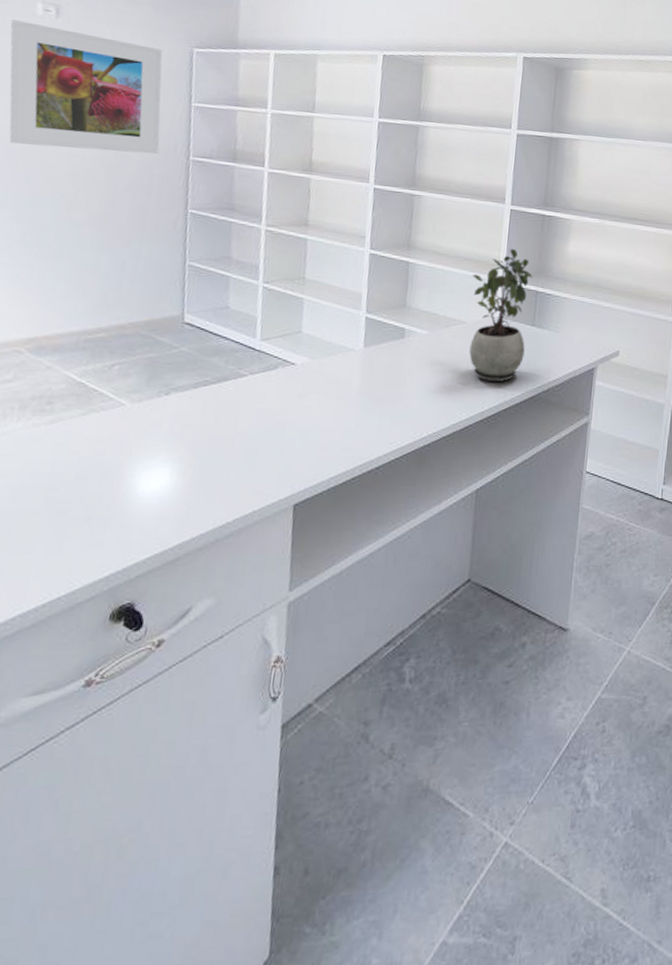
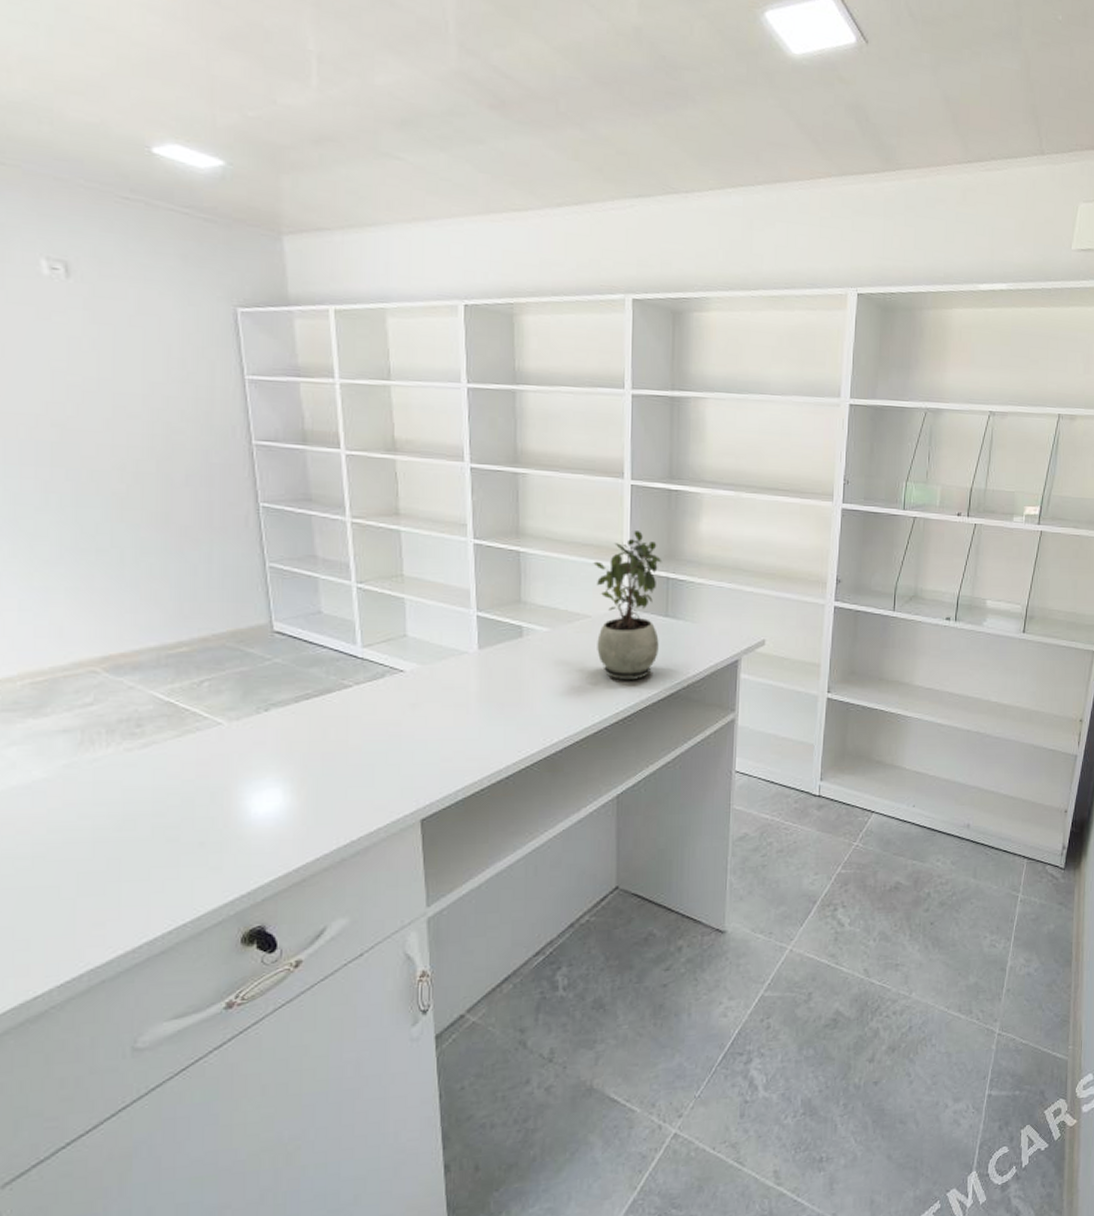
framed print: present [9,20,163,154] -> none [13,282,215,440]

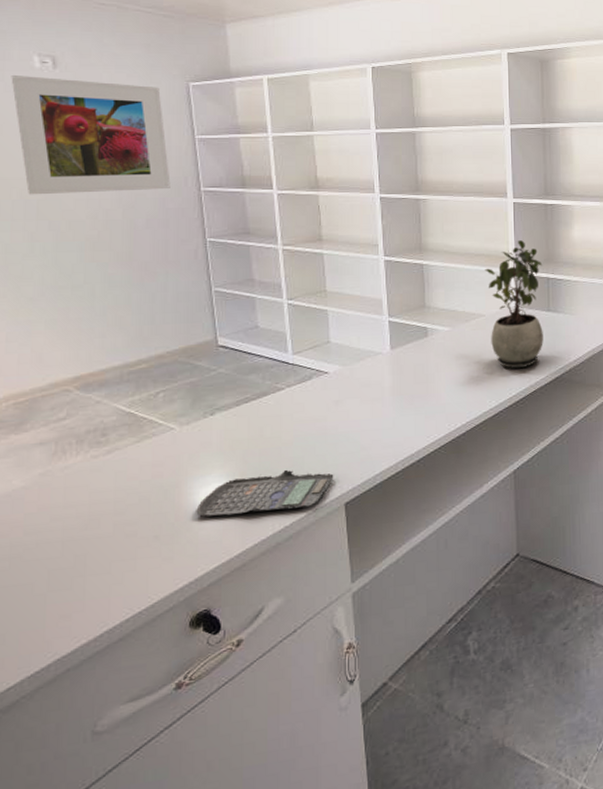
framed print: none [13,282,215,440] -> present [11,75,171,195]
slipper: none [248,778,409,825] -> present [196,469,334,517]

